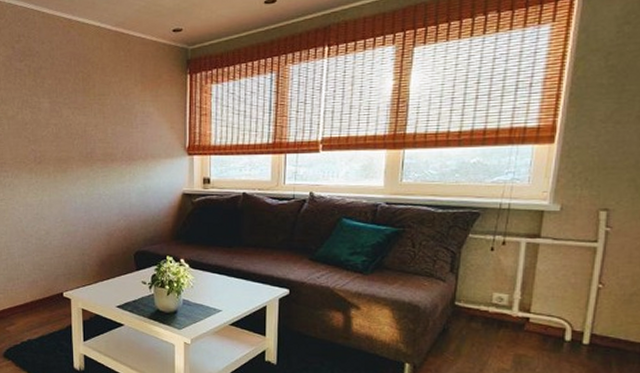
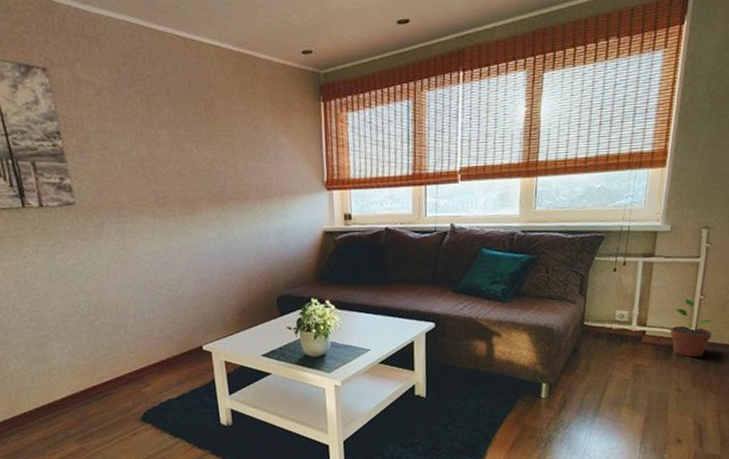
potted plant: none [561,287,614,353] -> present [671,299,712,358]

